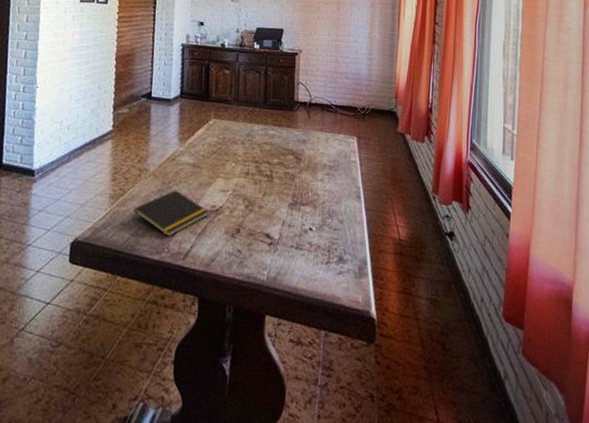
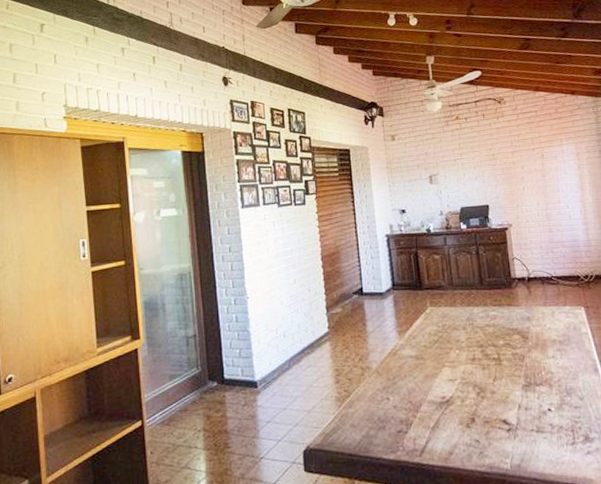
notepad: present [132,190,209,236] -> none [361,385,440,434]

